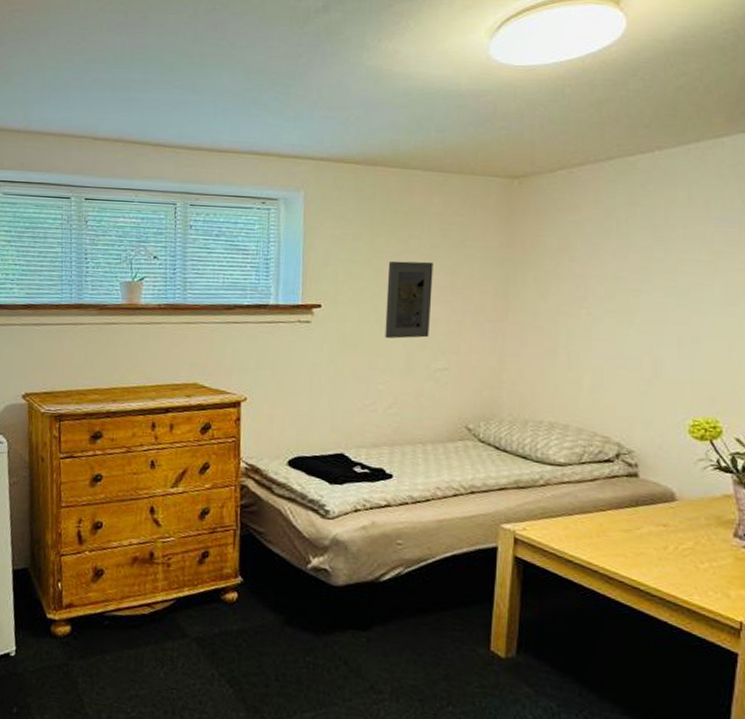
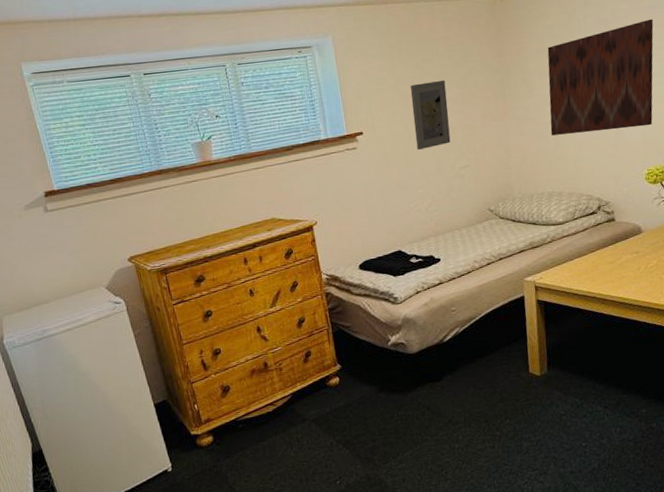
wall art: none [563,233,721,365] -> present [547,19,654,136]

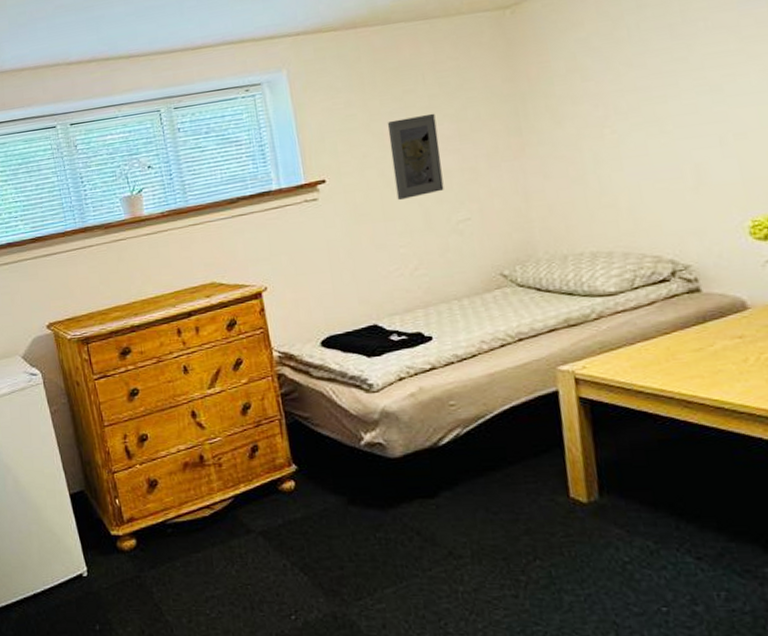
wall art: present [547,19,654,136] -> none [581,17,757,178]

